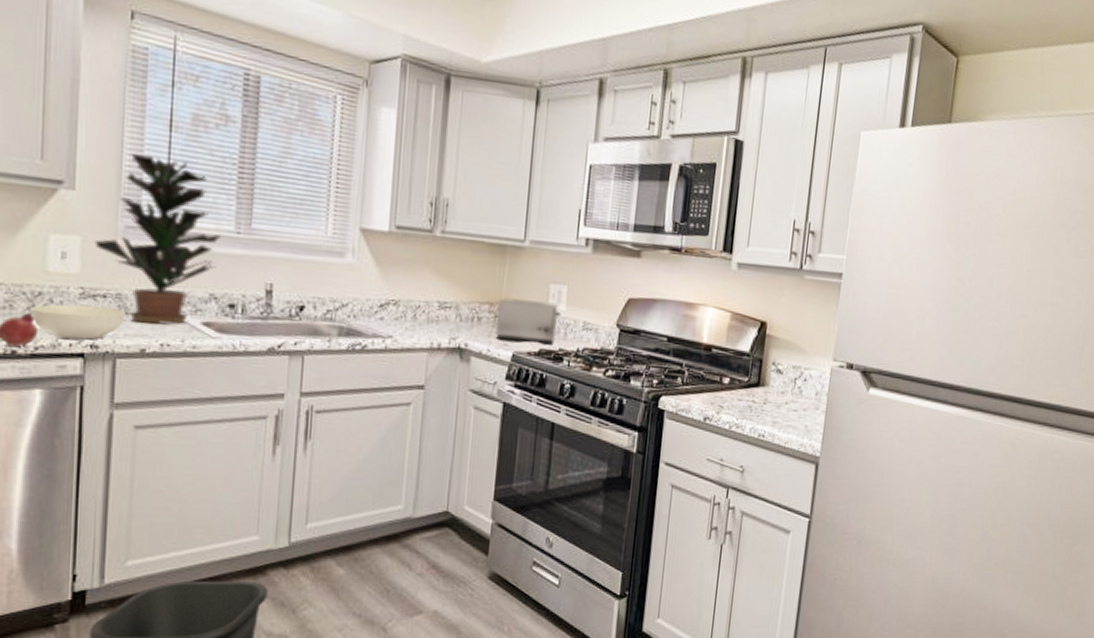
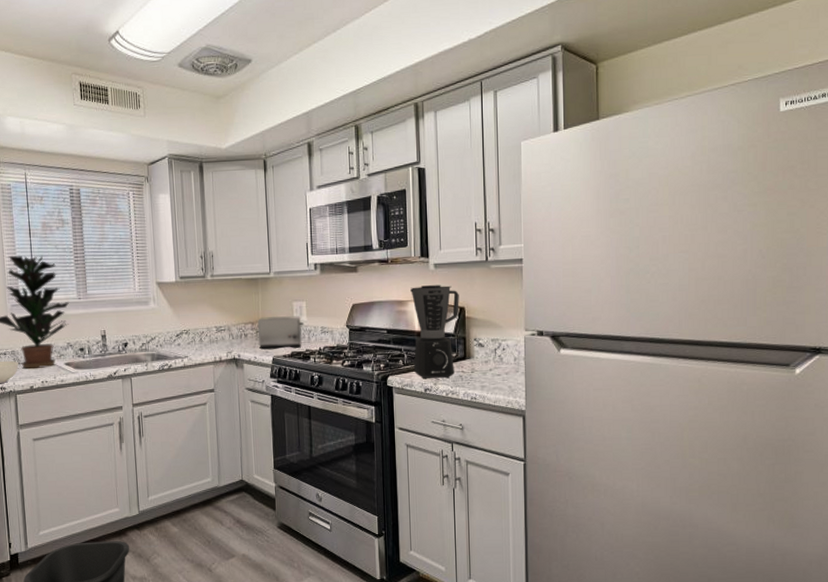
blender: none [693,287,763,408] -> present [410,285,459,380]

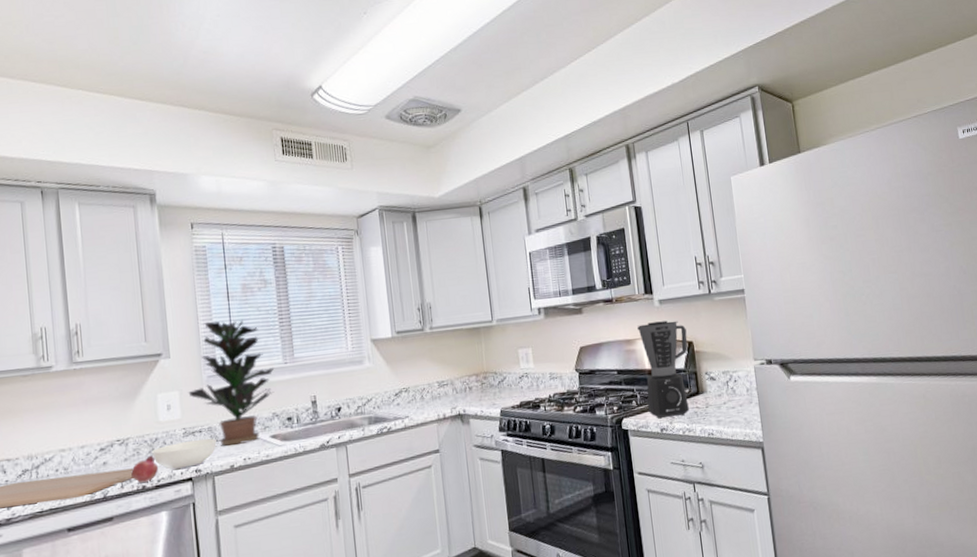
toaster: present [257,316,304,348] -> none [481,363,532,401]

